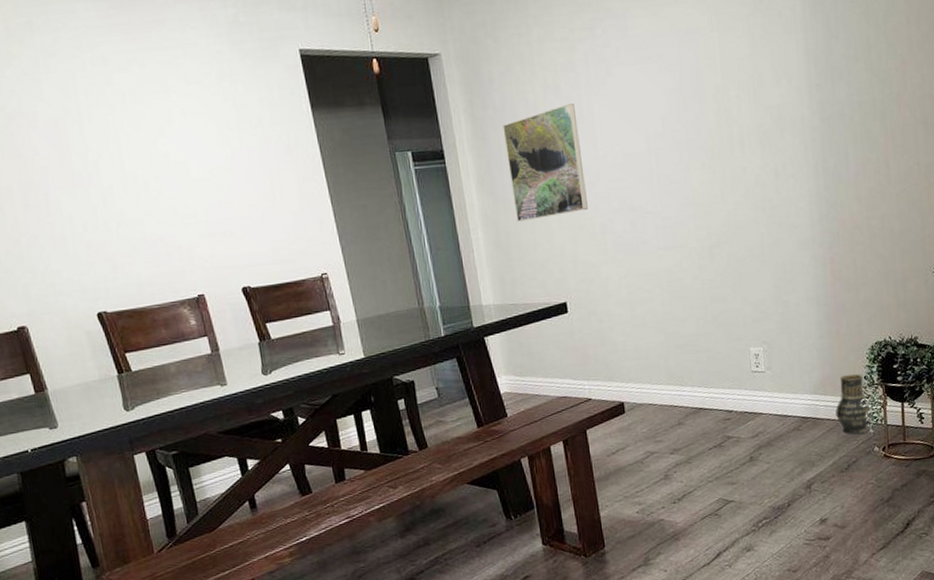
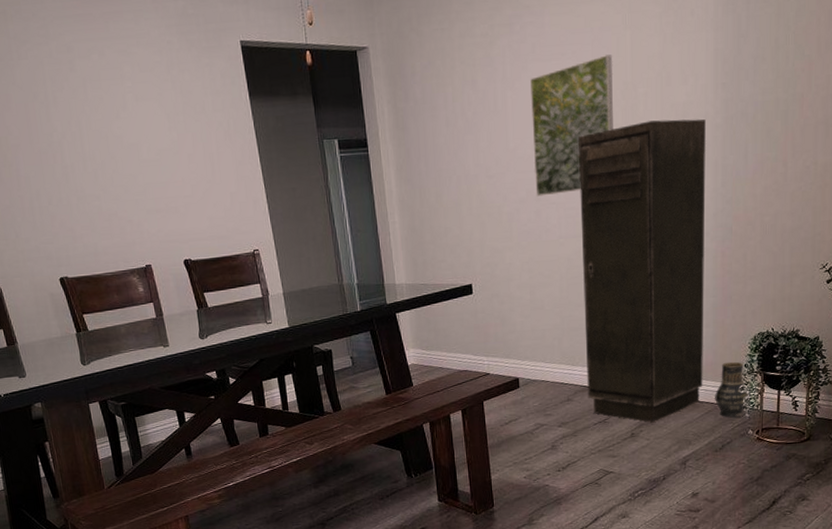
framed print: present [502,103,588,222] -> none [422,97,497,208]
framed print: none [616,57,707,206] -> present [530,54,613,197]
storage cabinet: none [671,121,822,444] -> present [578,119,706,423]

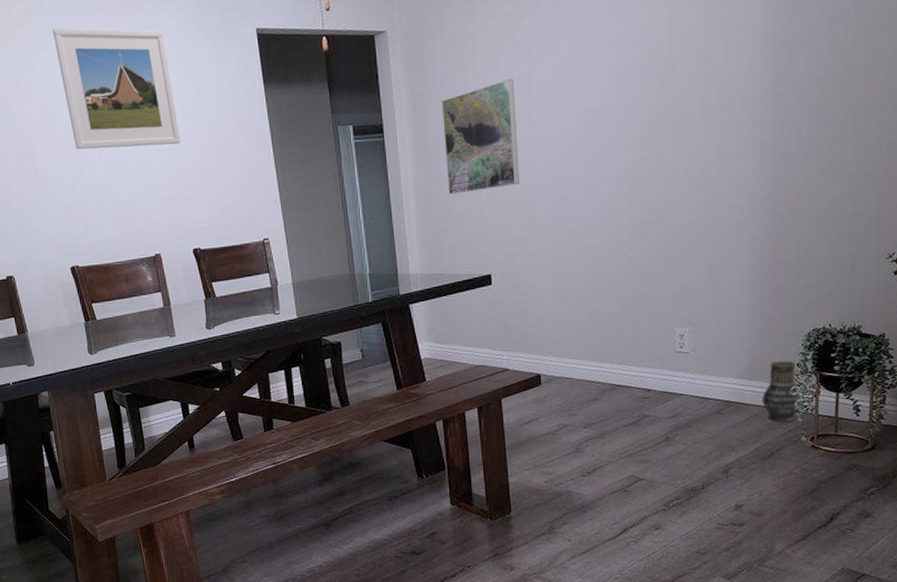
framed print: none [30,33,168,159] -> present [52,27,181,150]
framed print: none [422,97,497,208] -> present [441,79,519,195]
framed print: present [530,54,613,197] -> none [558,31,649,182]
storage cabinet: present [578,119,706,423] -> none [610,97,752,426]

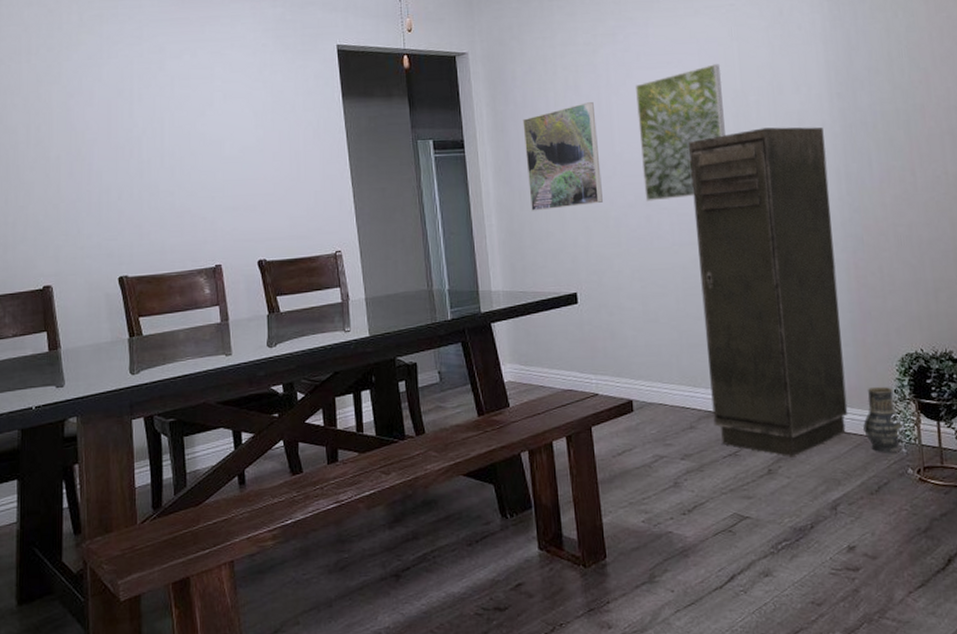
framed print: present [52,27,181,150] -> none [123,35,252,155]
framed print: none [558,31,649,182] -> present [636,64,725,202]
storage cabinet: none [610,97,752,426] -> present [689,127,848,457]

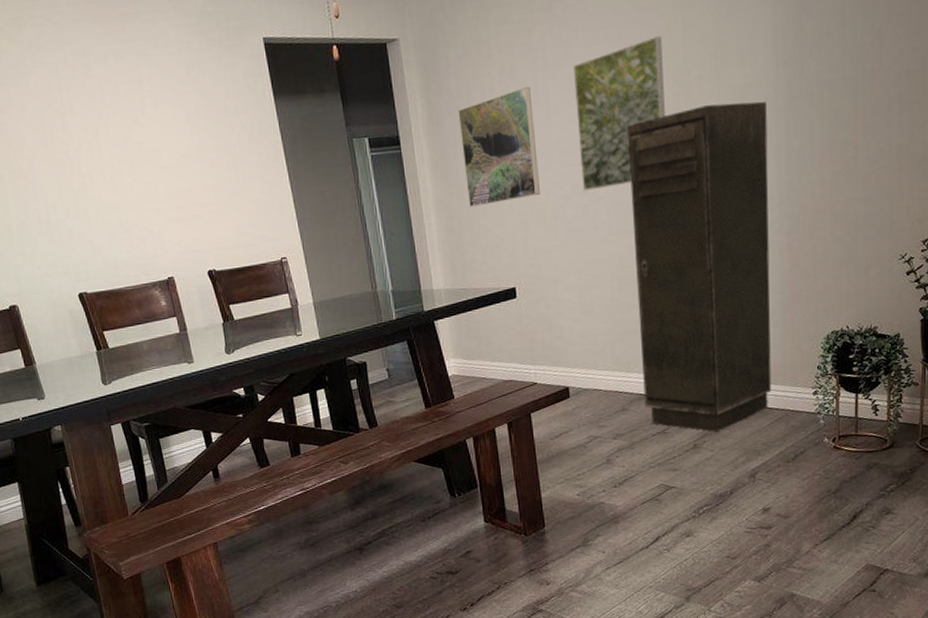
vase: present [863,386,904,453] -> none [785,363,823,425]

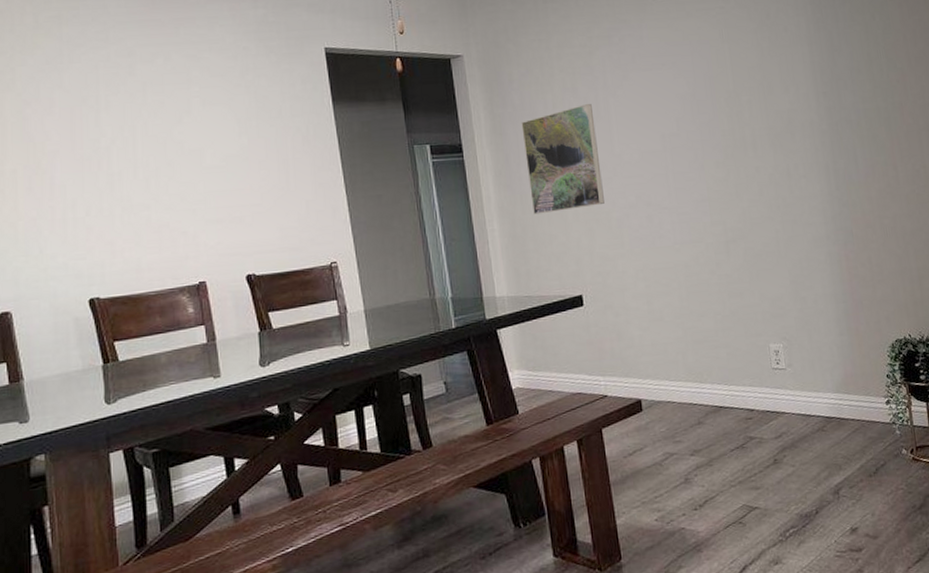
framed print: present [574,36,665,191] -> none [632,65,721,202]
storage cabinet: present [627,101,772,433] -> none [686,125,846,446]

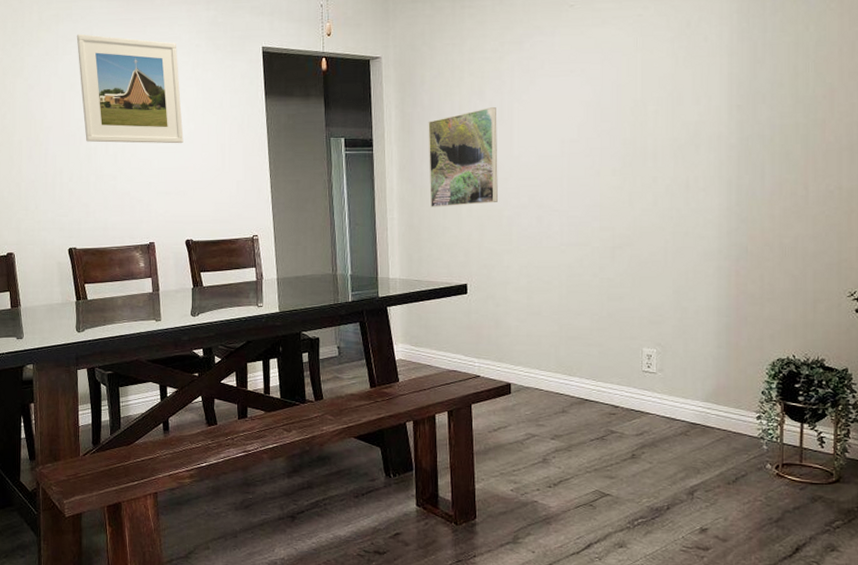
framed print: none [86,38,236,166] -> present [76,34,184,144]

